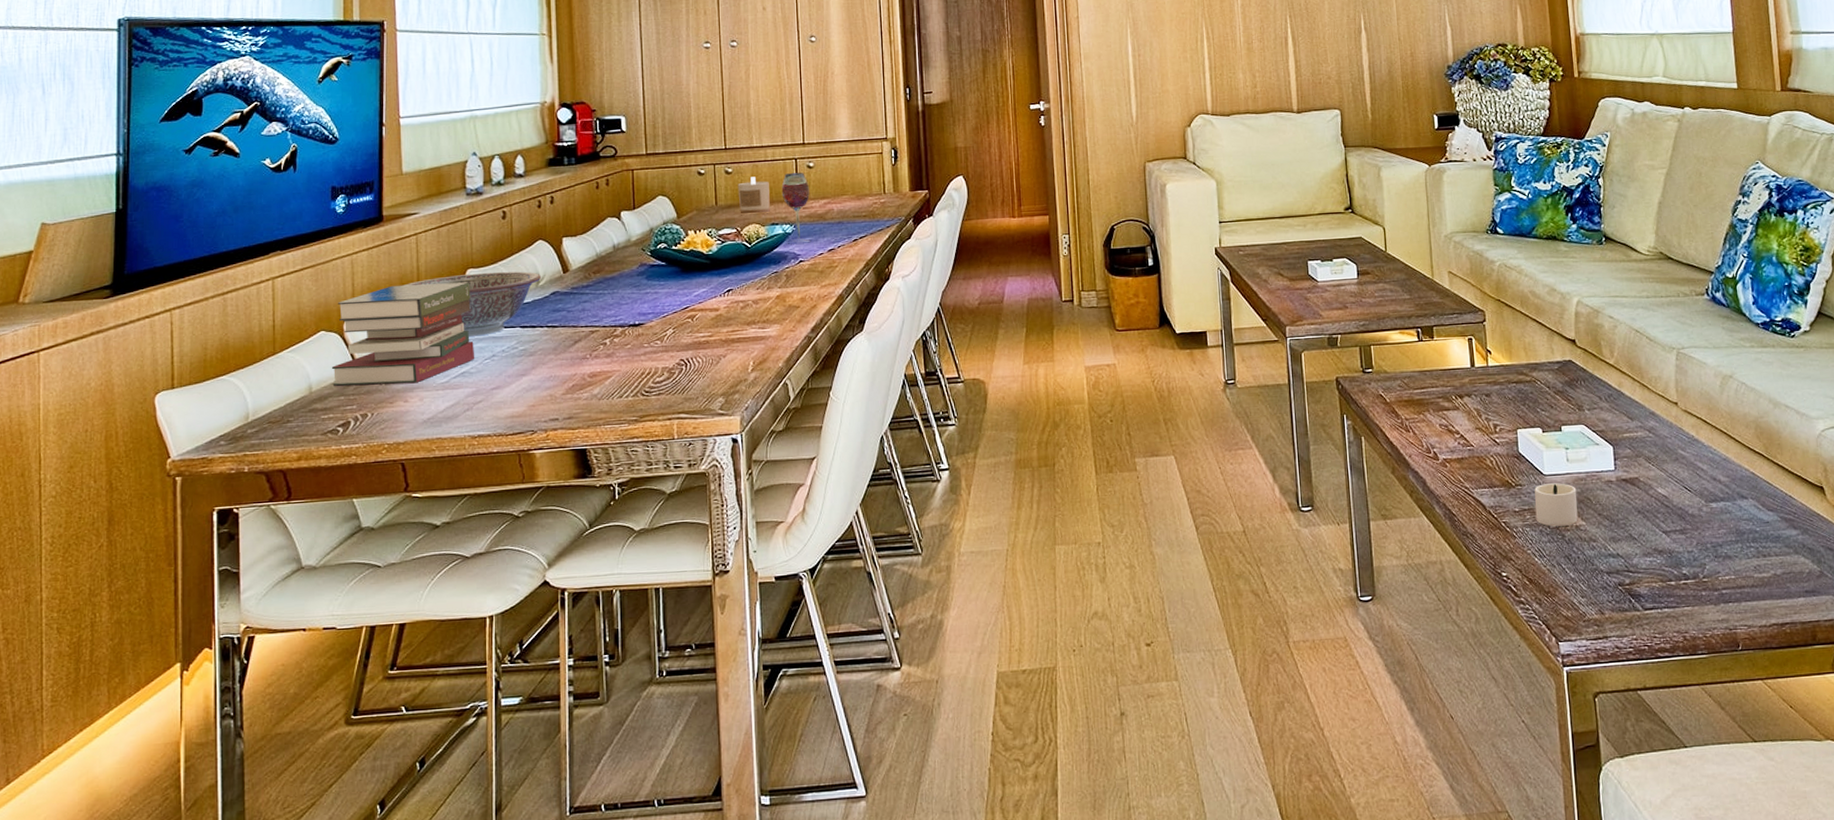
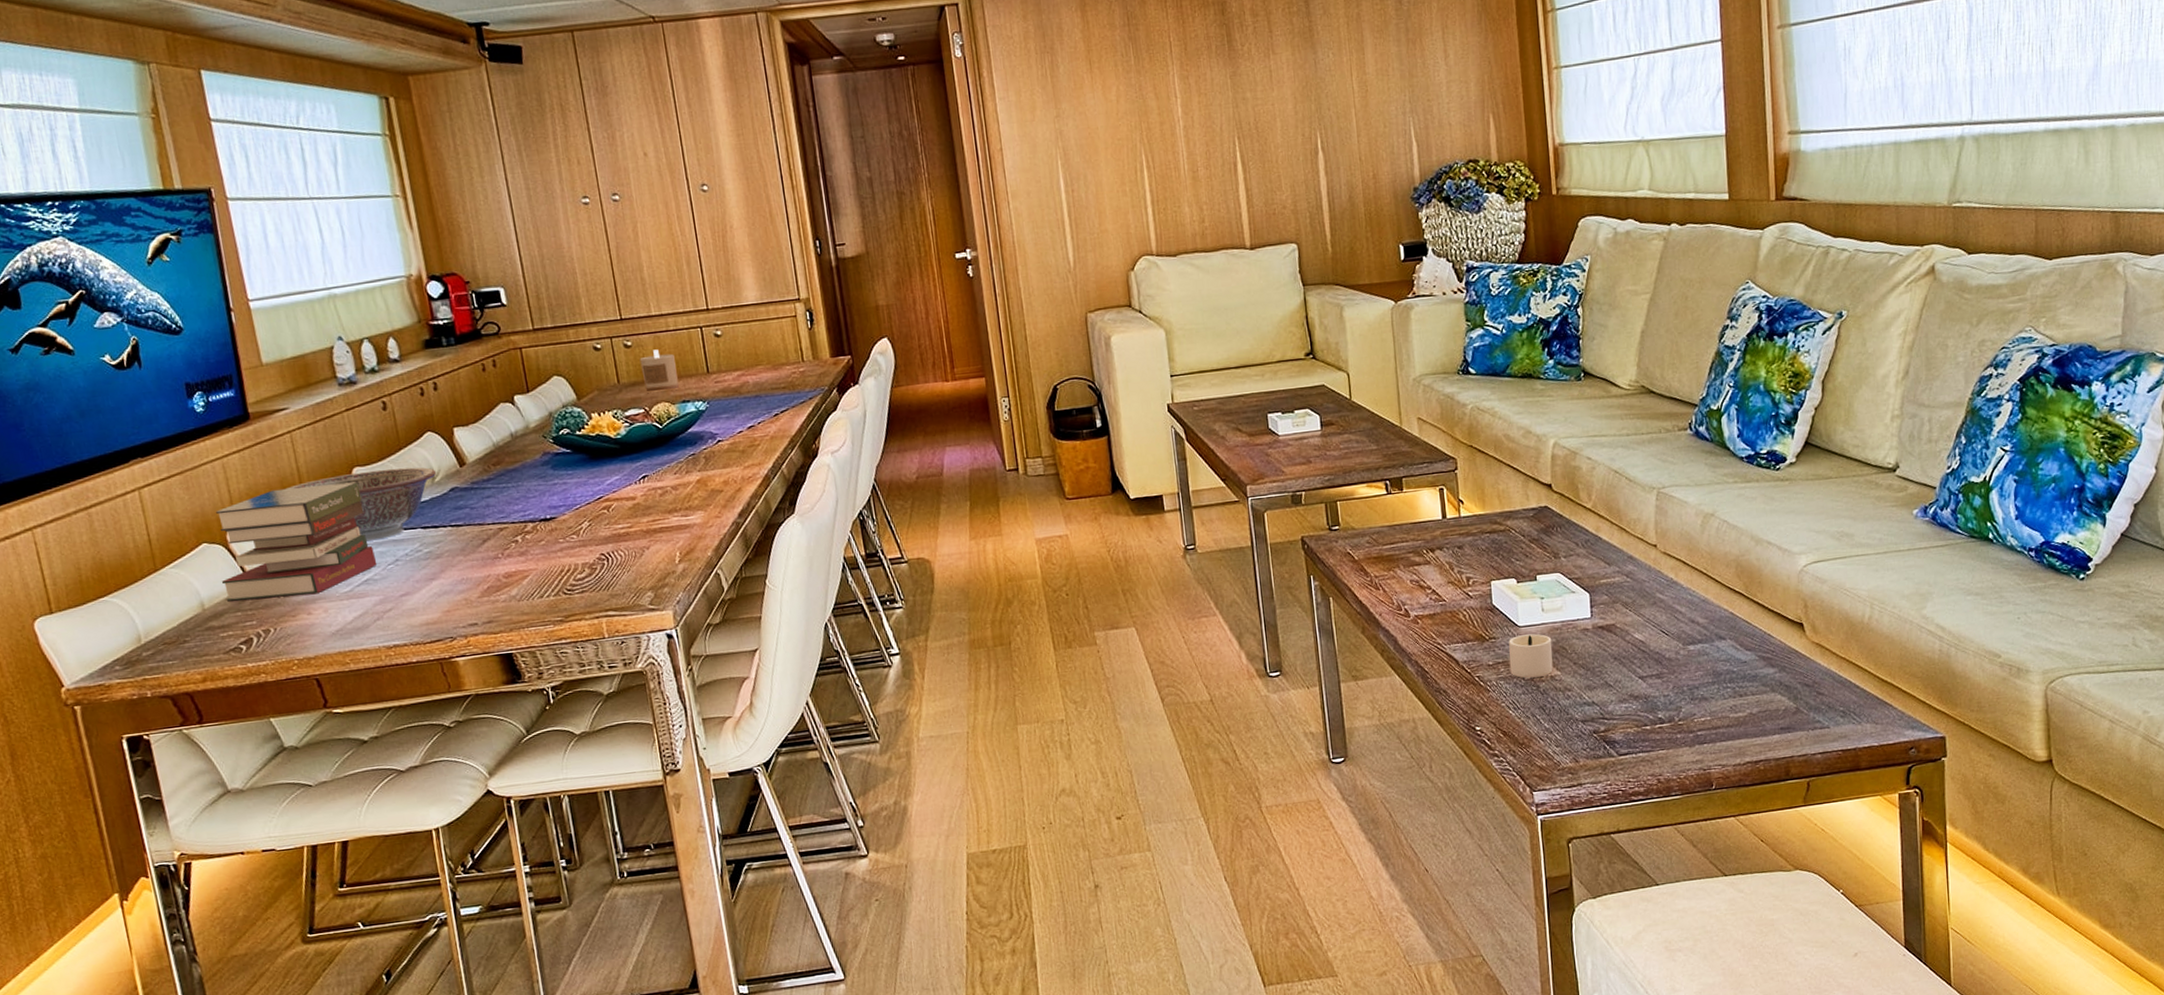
wineglass: present [781,173,811,245] -> none [688,342,728,424]

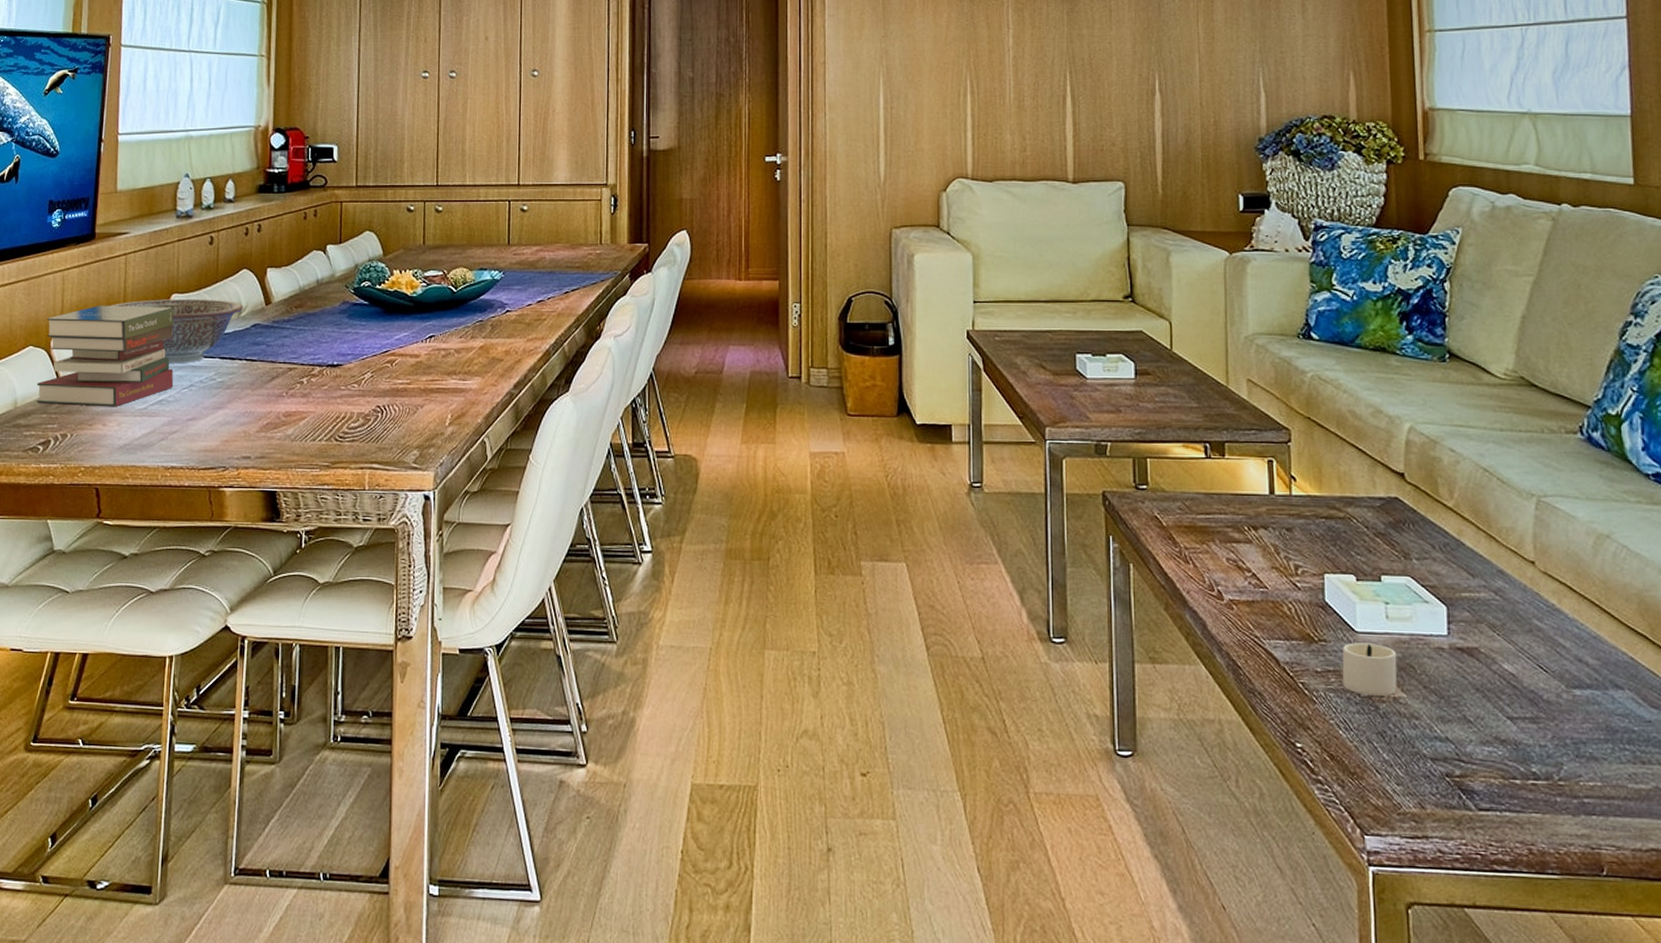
candle: present [639,349,679,394] -> none [447,217,480,258]

